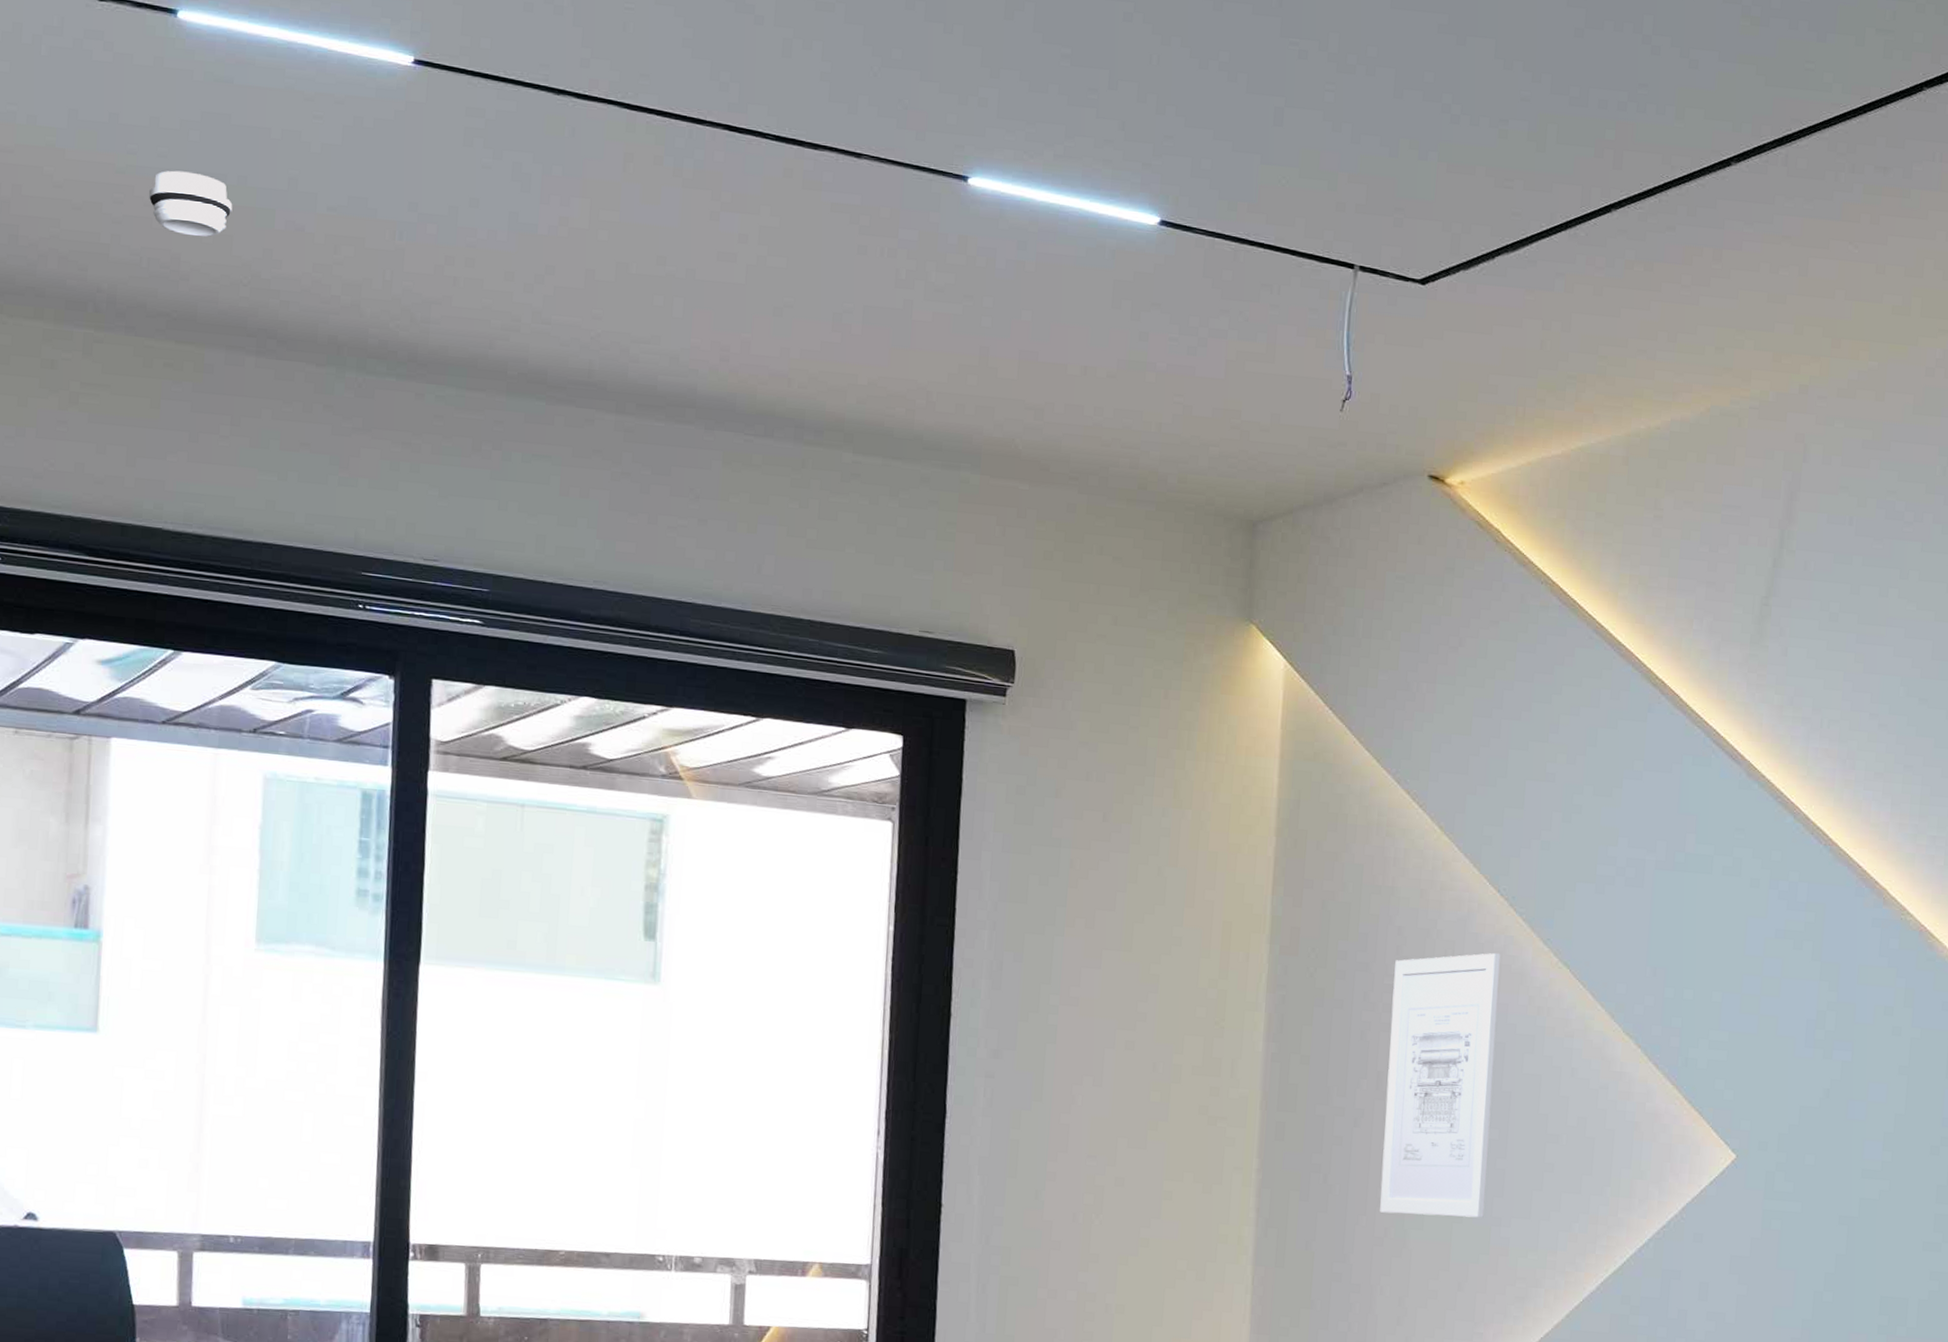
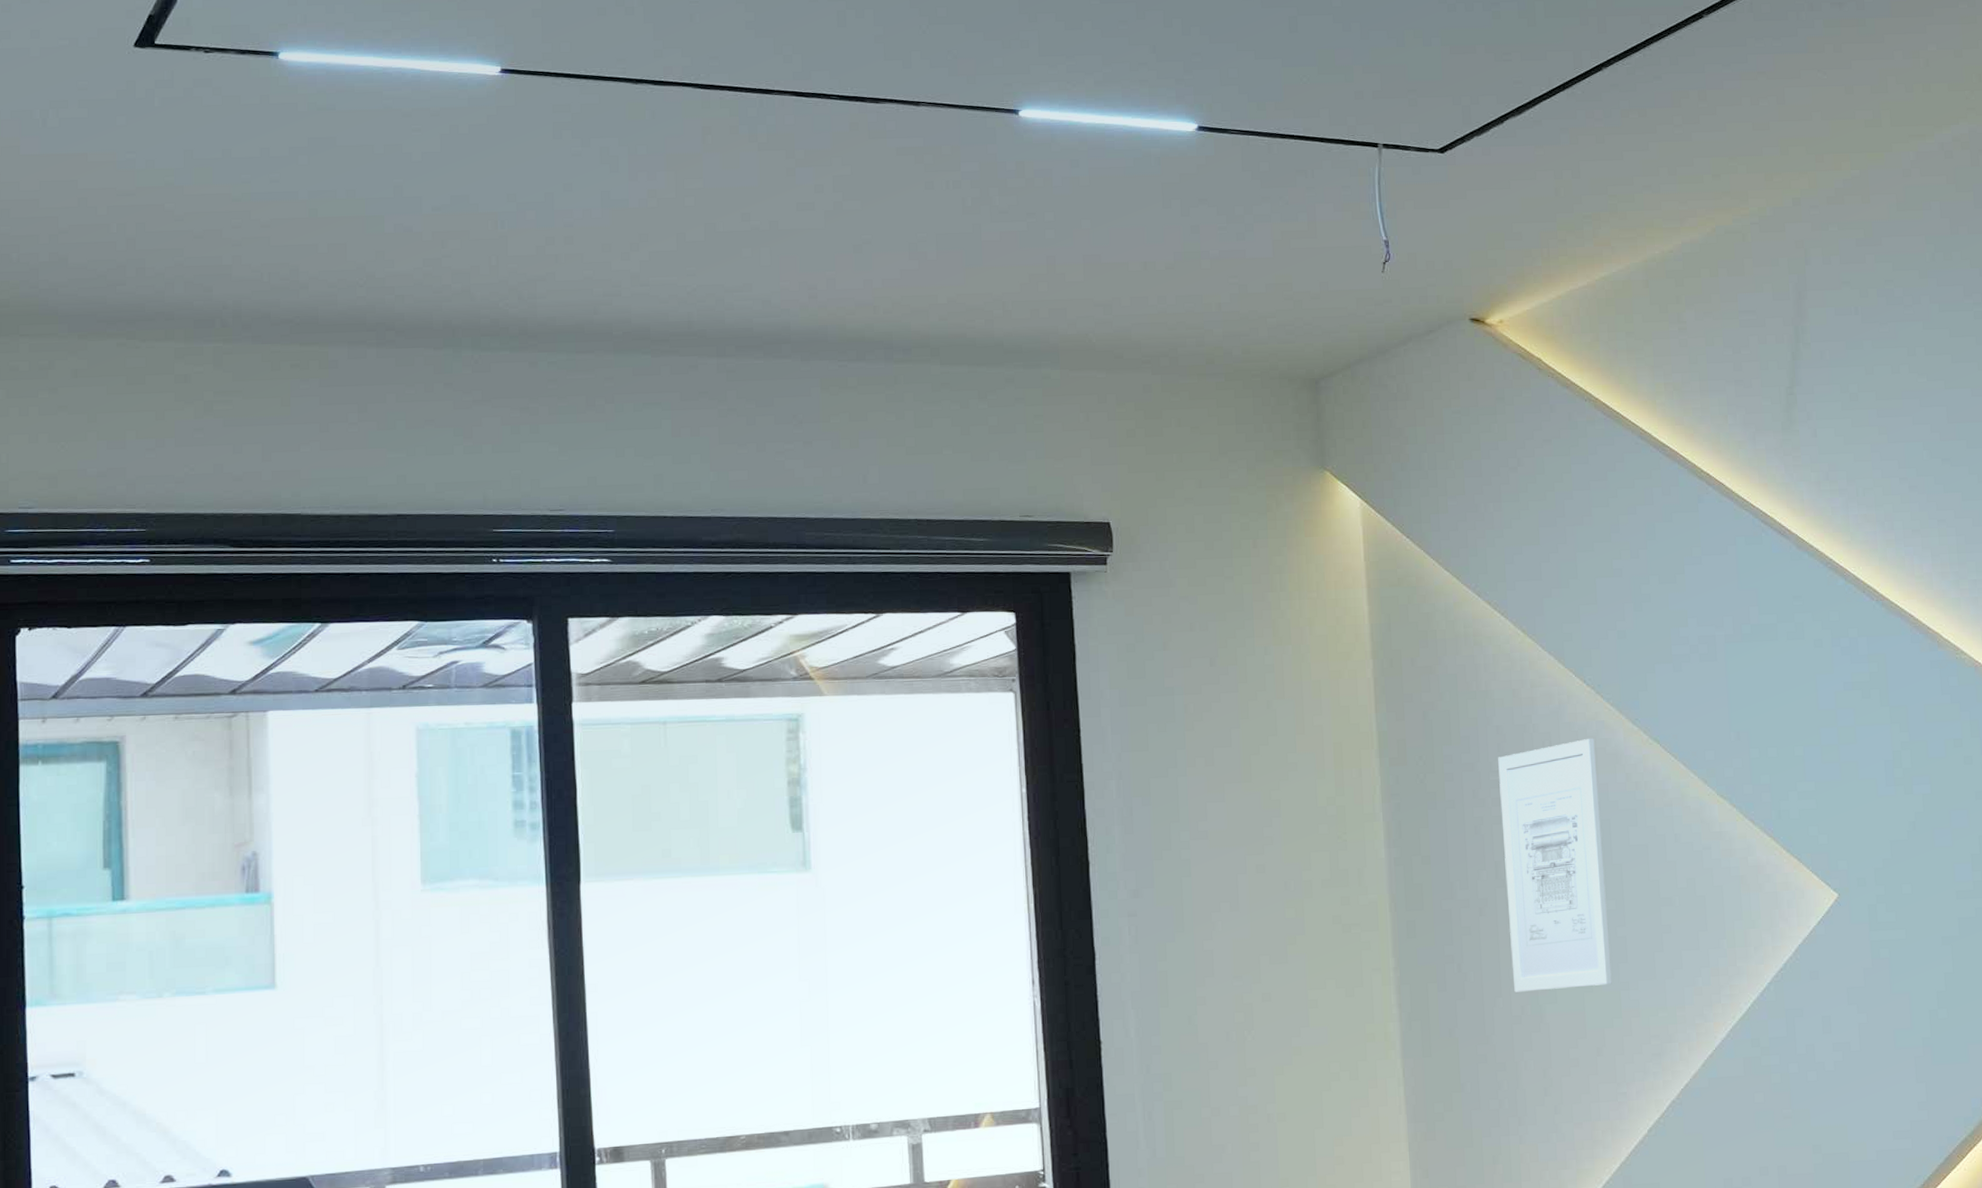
smoke detector: present [148,170,233,238] -> none [264,192,344,249]

